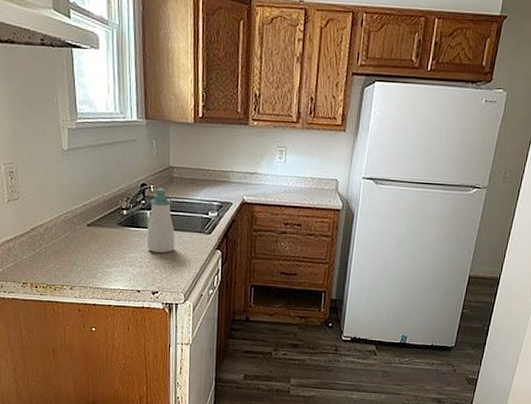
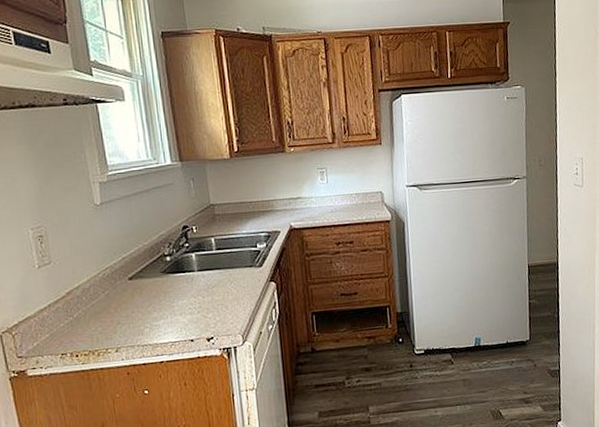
soap bottle: present [147,188,175,254] -> none [193,227,226,296]

